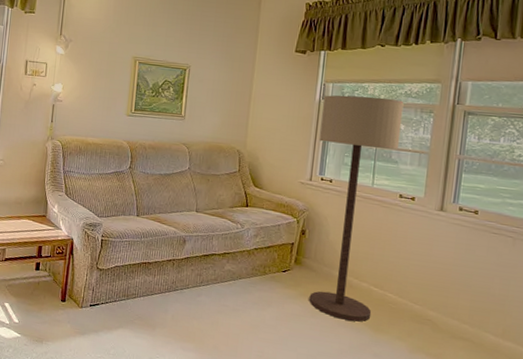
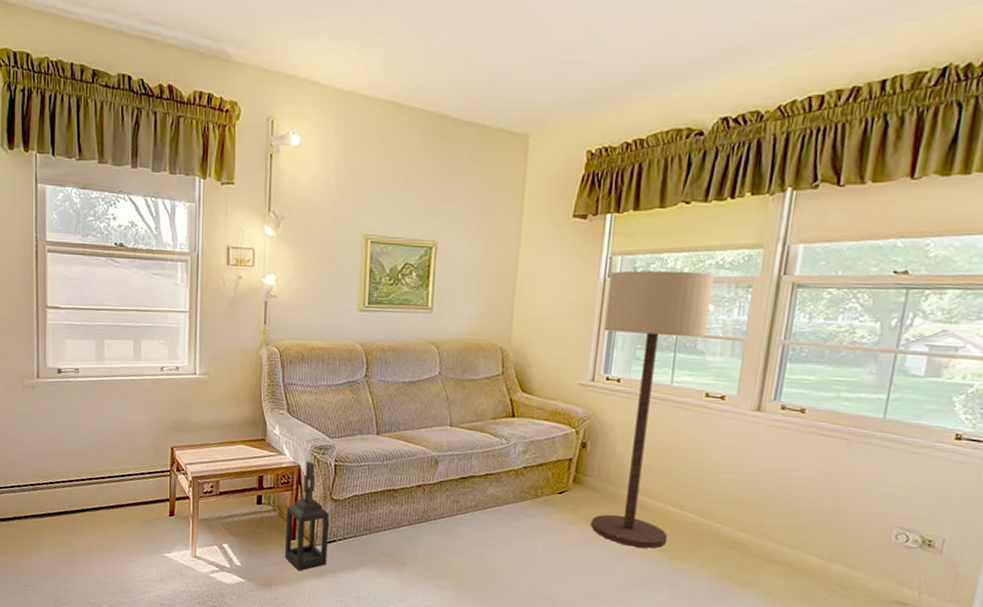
lantern: none [55,235,95,330] -> present [284,461,329,571]

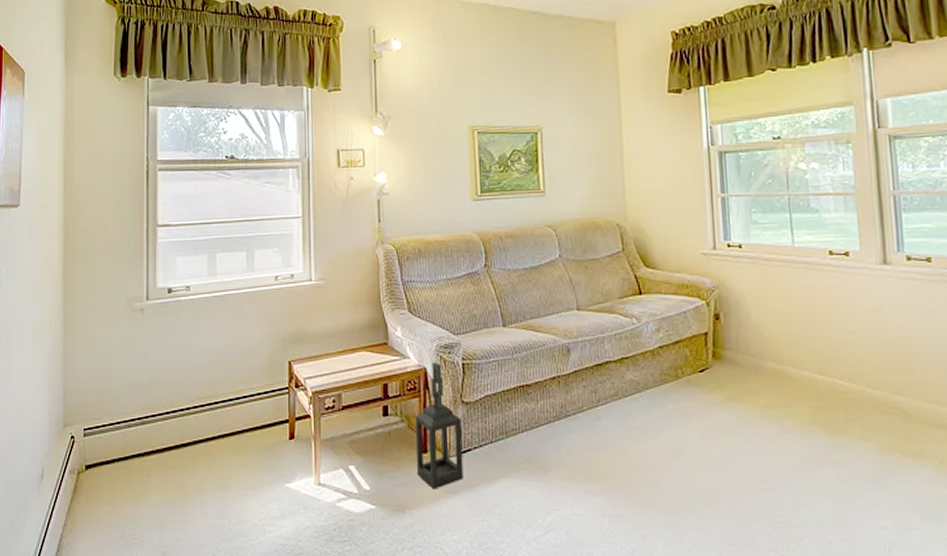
floor lamp: present [591,270,714,549] -> none [712,132,822,423]

